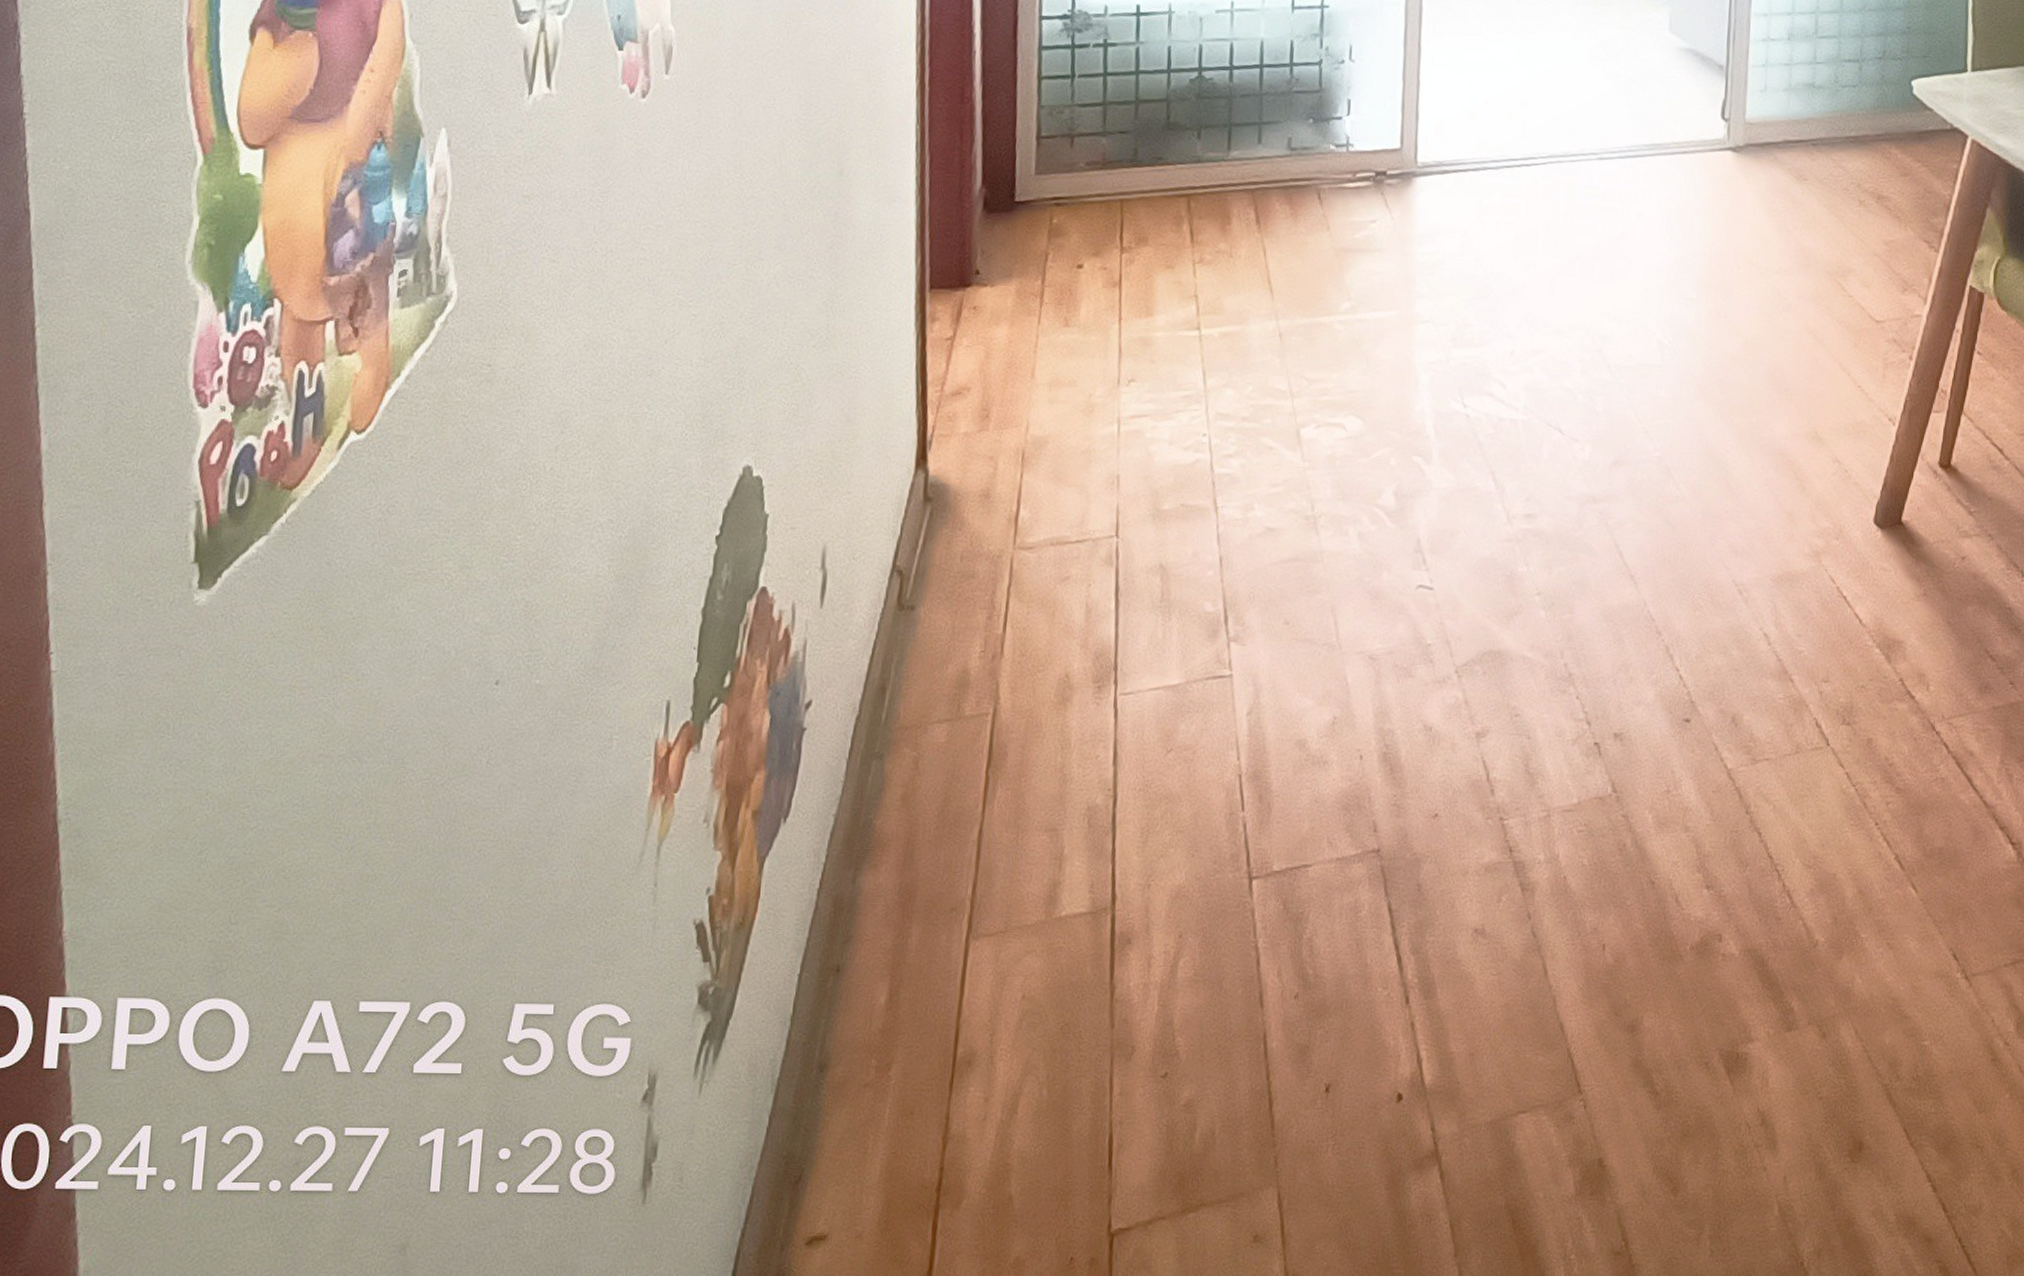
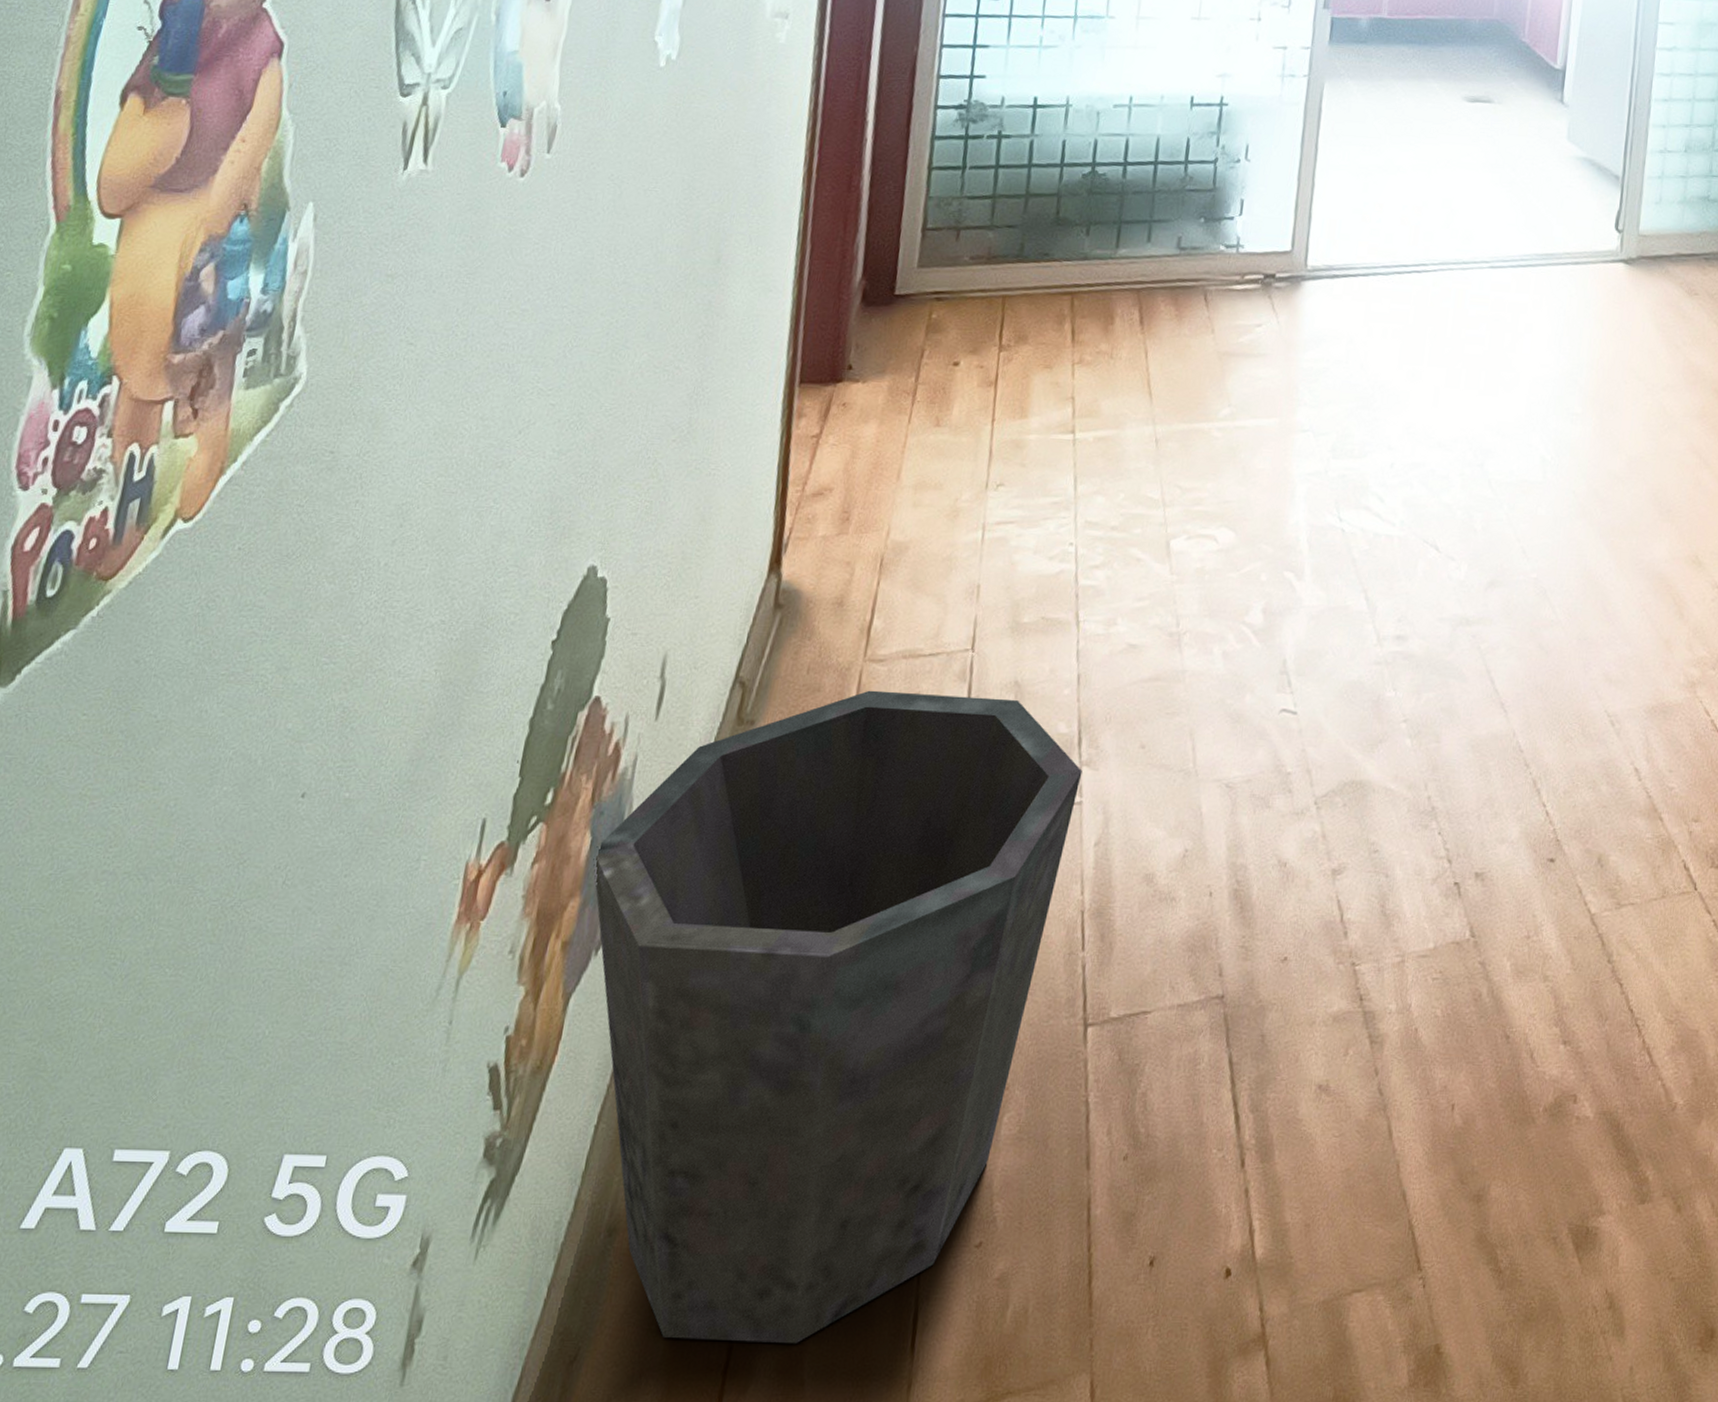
waste bin: none [774,575,1231,1163] -> present [593,690,1083,1343]

